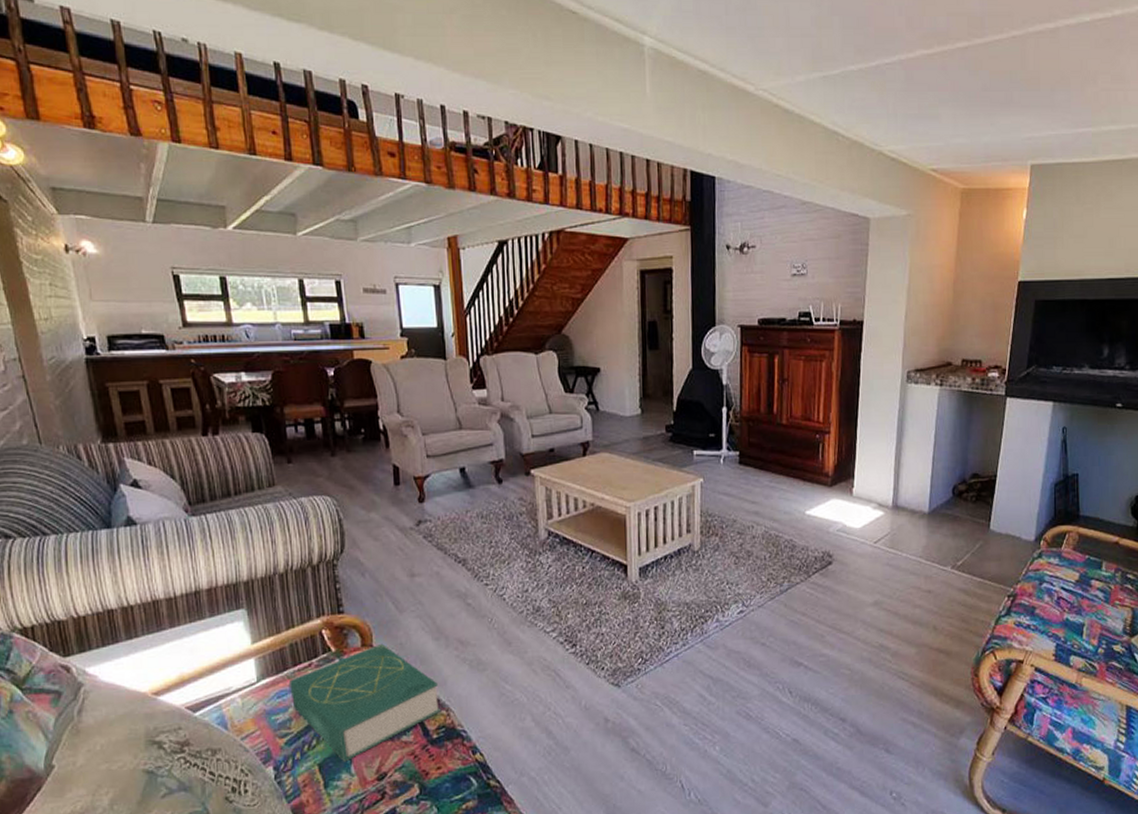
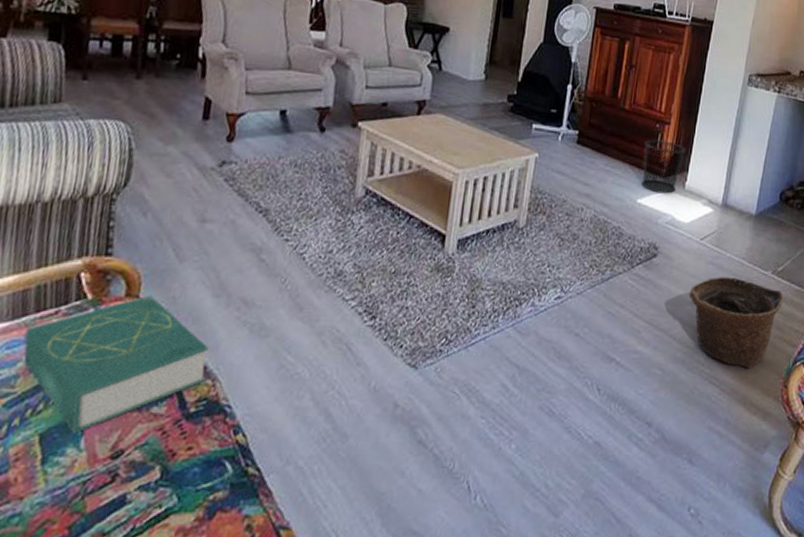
waste bin: none [807,450,849,503] -> present [641,139,685,194]
basket: none [868,576,966,662] -> present [688,277,784,369]

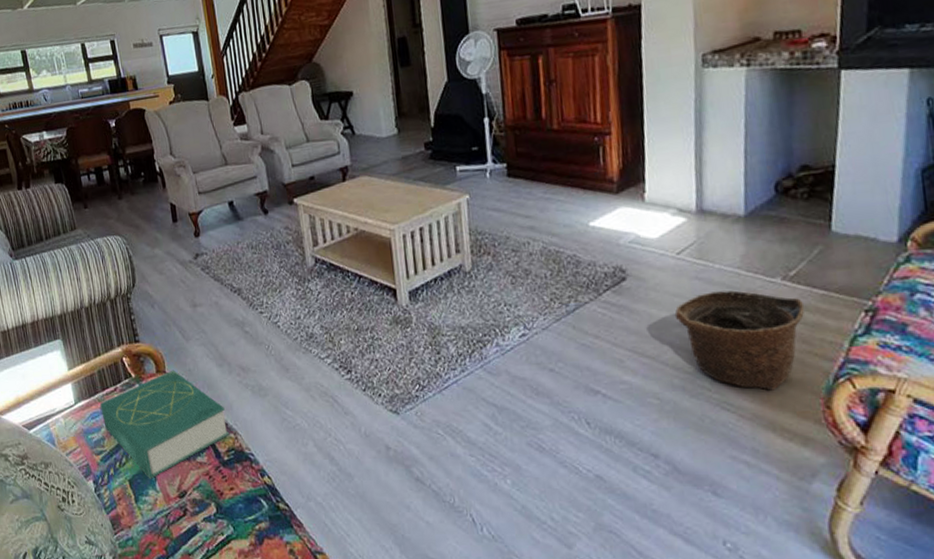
waste bin: present [641,139,685,194] -> none [585,153,636,212]

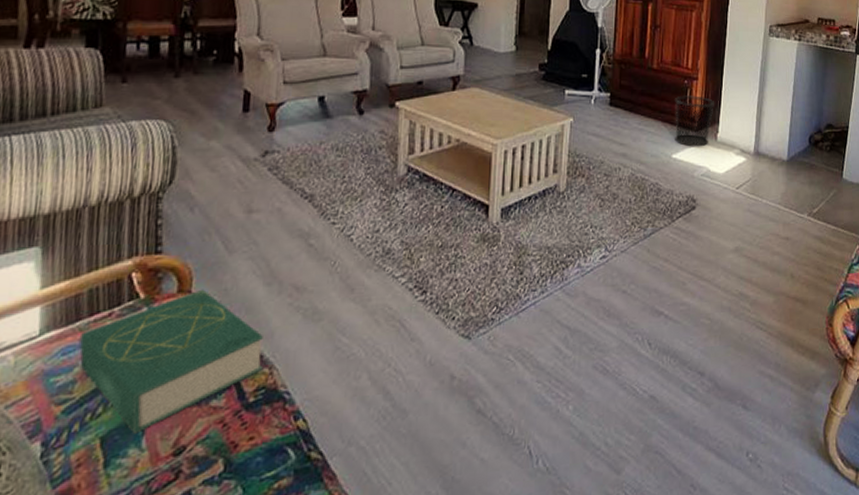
waste bin: none [585,153,636,212] -> present [675,95,714,147]
basket: present [674,290,805,391] -> none [729,223,821,311]

